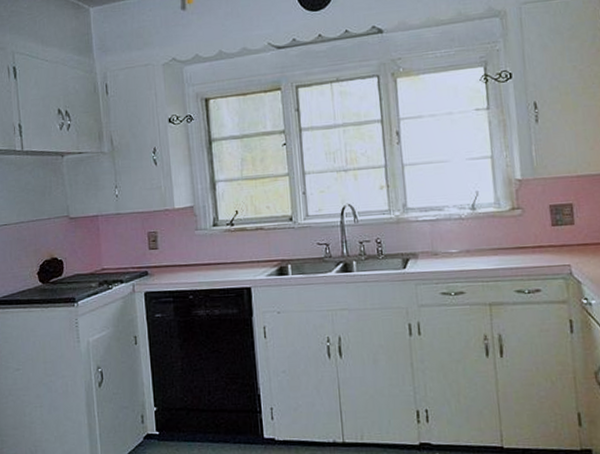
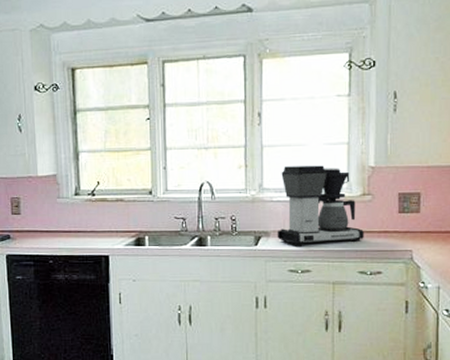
coffee maker: none [425,181,518,267] -> present [277,165,364,246]

